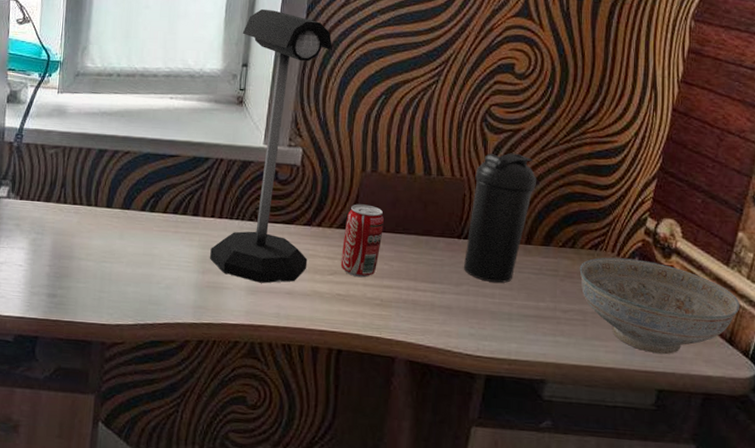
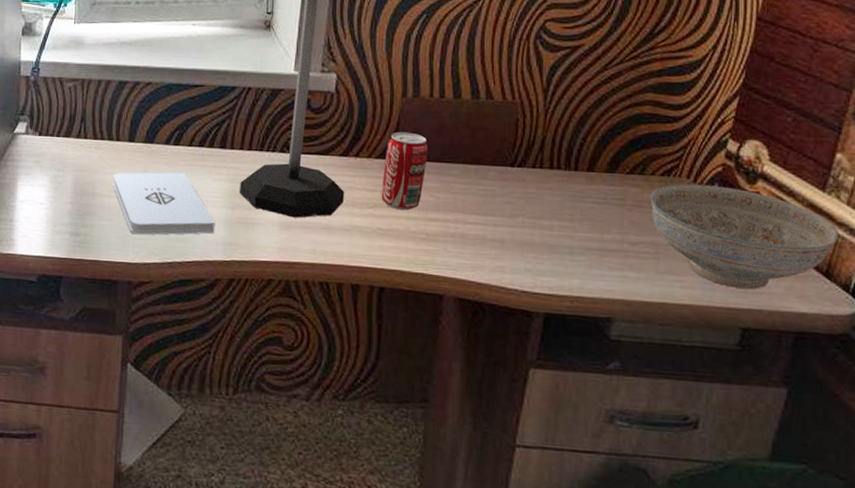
notepad: none [89,237,186,298] -> present [112,172,215,235]
water bottle: present [464,153,537,283] -> none [518,72,600,214]

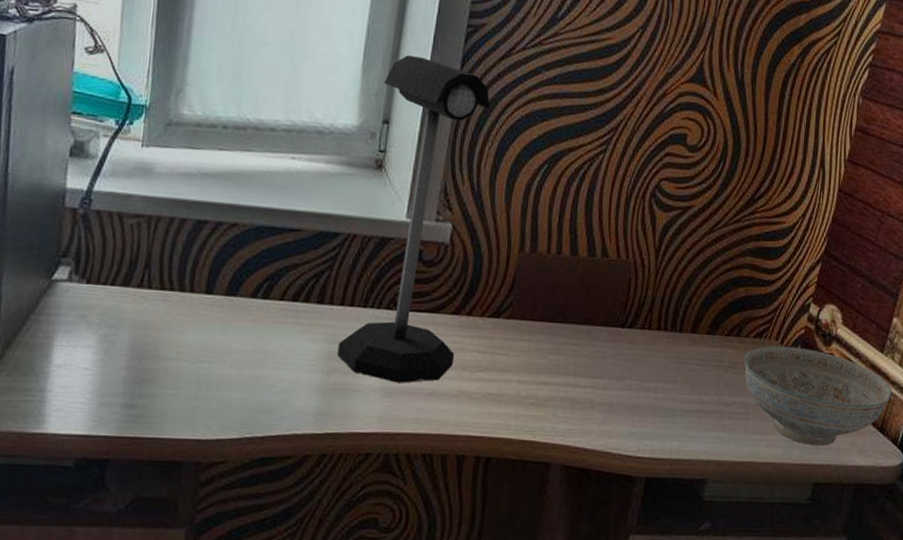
notepad: present [112,172,215,235] -> none [182,330,307,406]
beverage can: present [381,131,428,211] -> none [492,289,542,374]

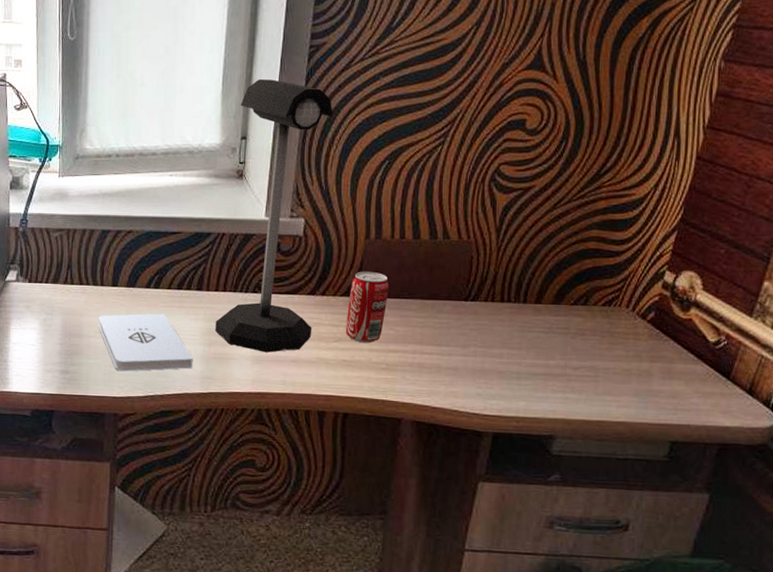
notepad: none [182,330,307,406] -> present [98,313,193,372]
beverage can: none [492,289,542,374] -> present [345,271,389,344]
decorative bowl: present [744,345,892,446] -> none [591,313,763,407]

